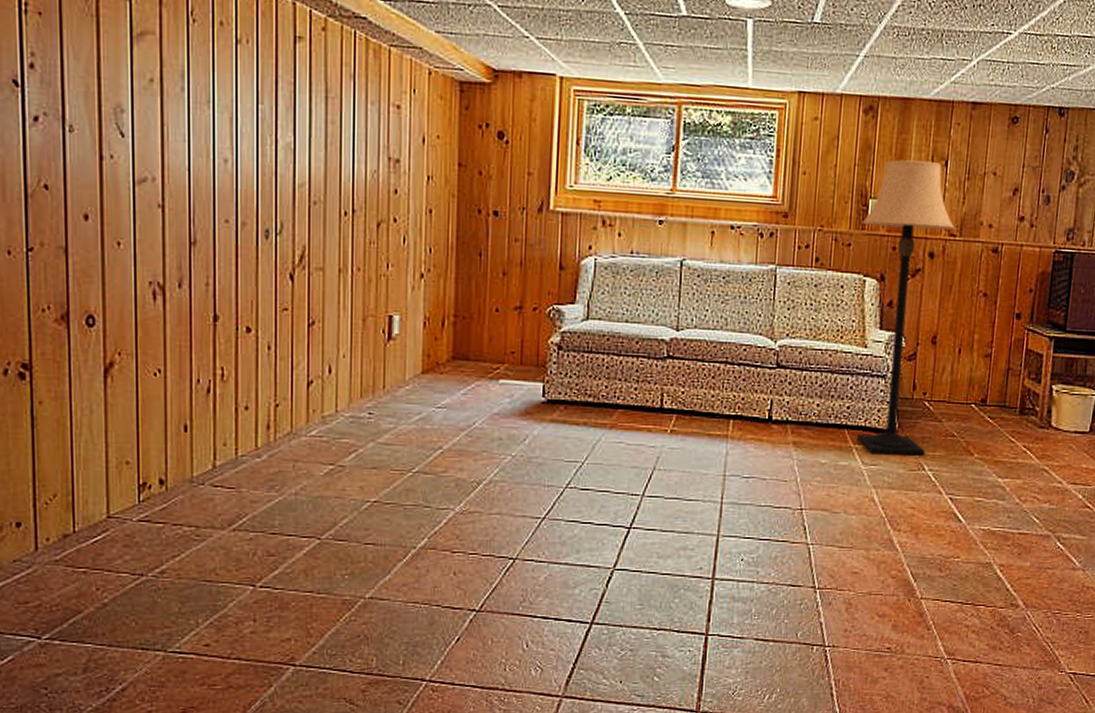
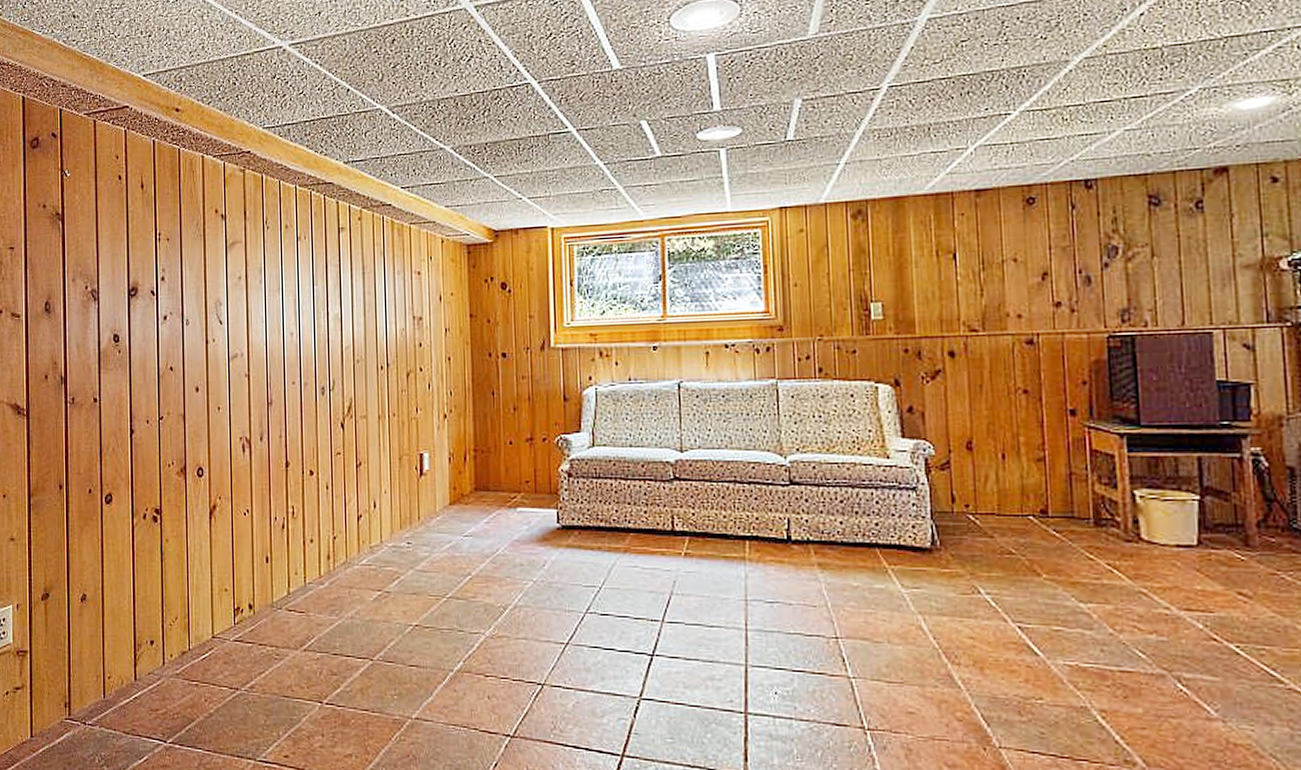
lamp: present [857,159,956,456] -> none [865,256,979,577]

